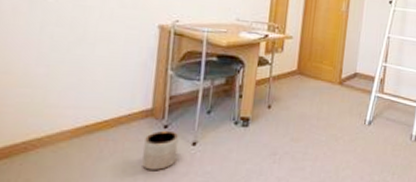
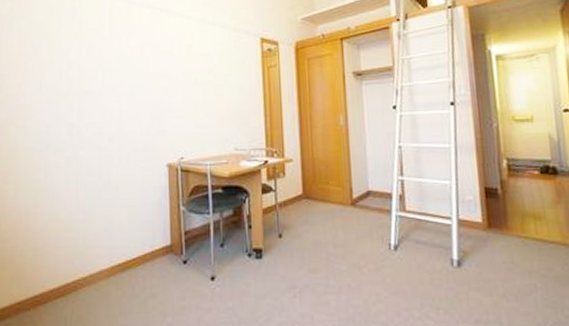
planter: present [142,130,179,170] -> none [168,266,199,306]

